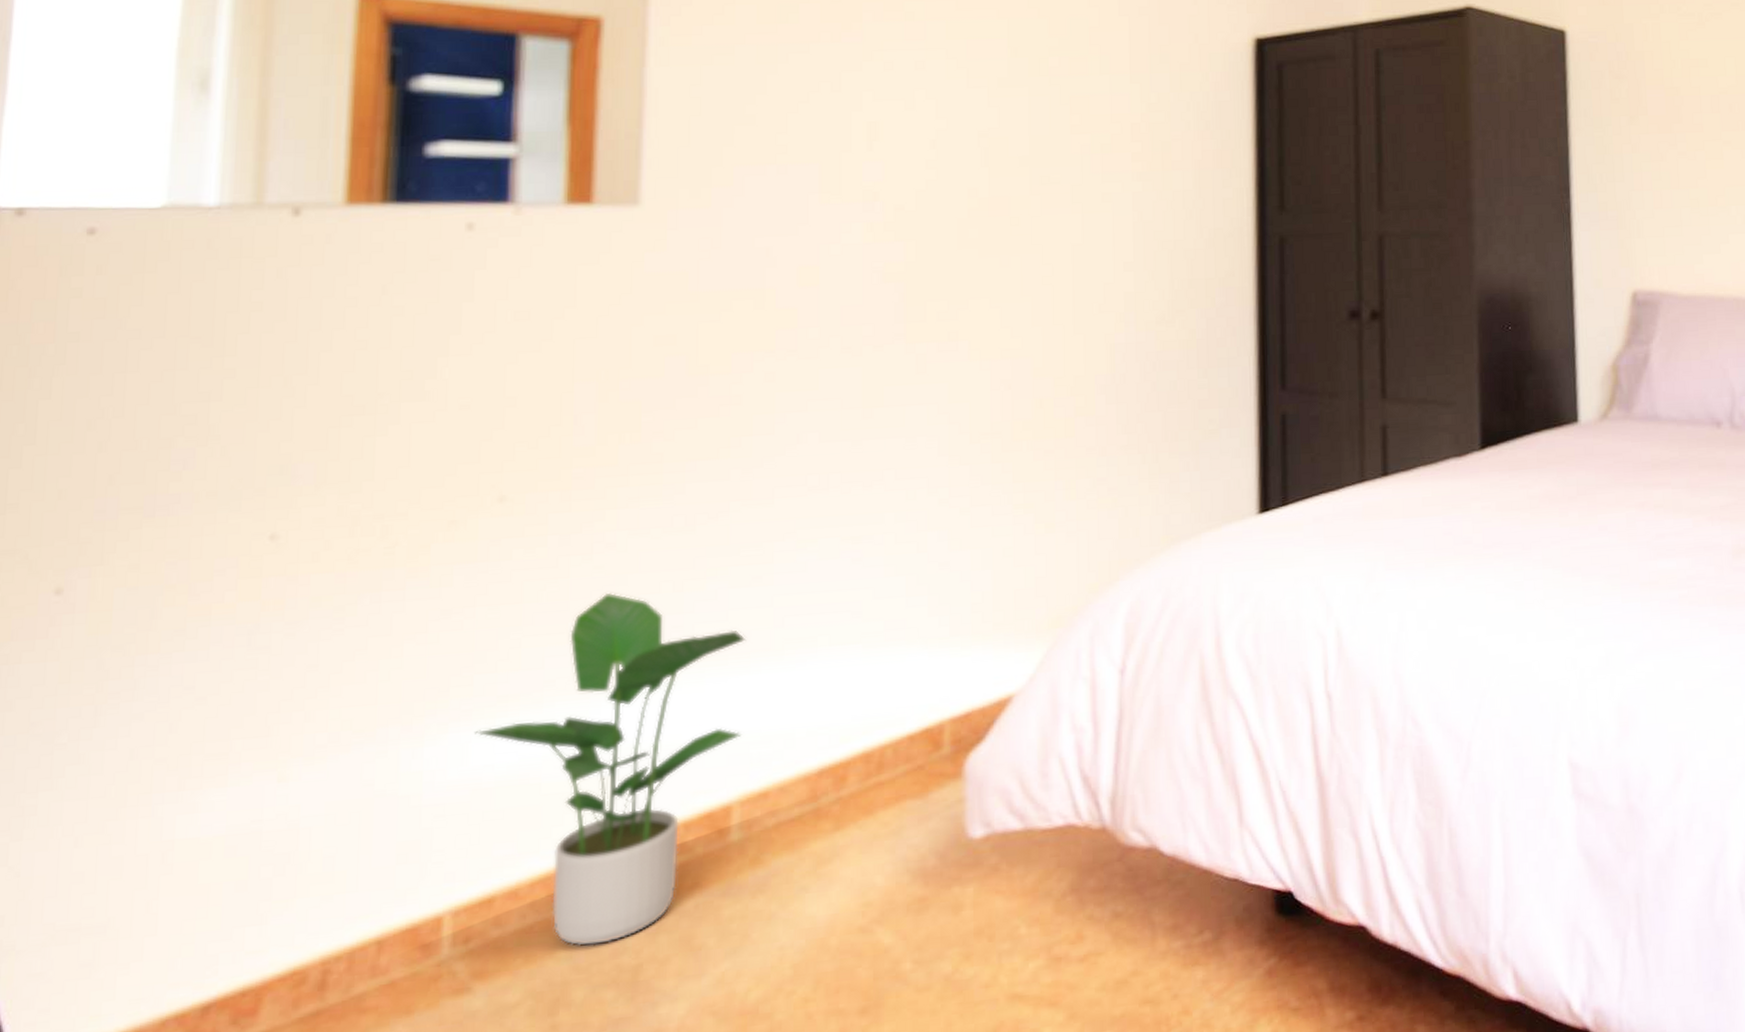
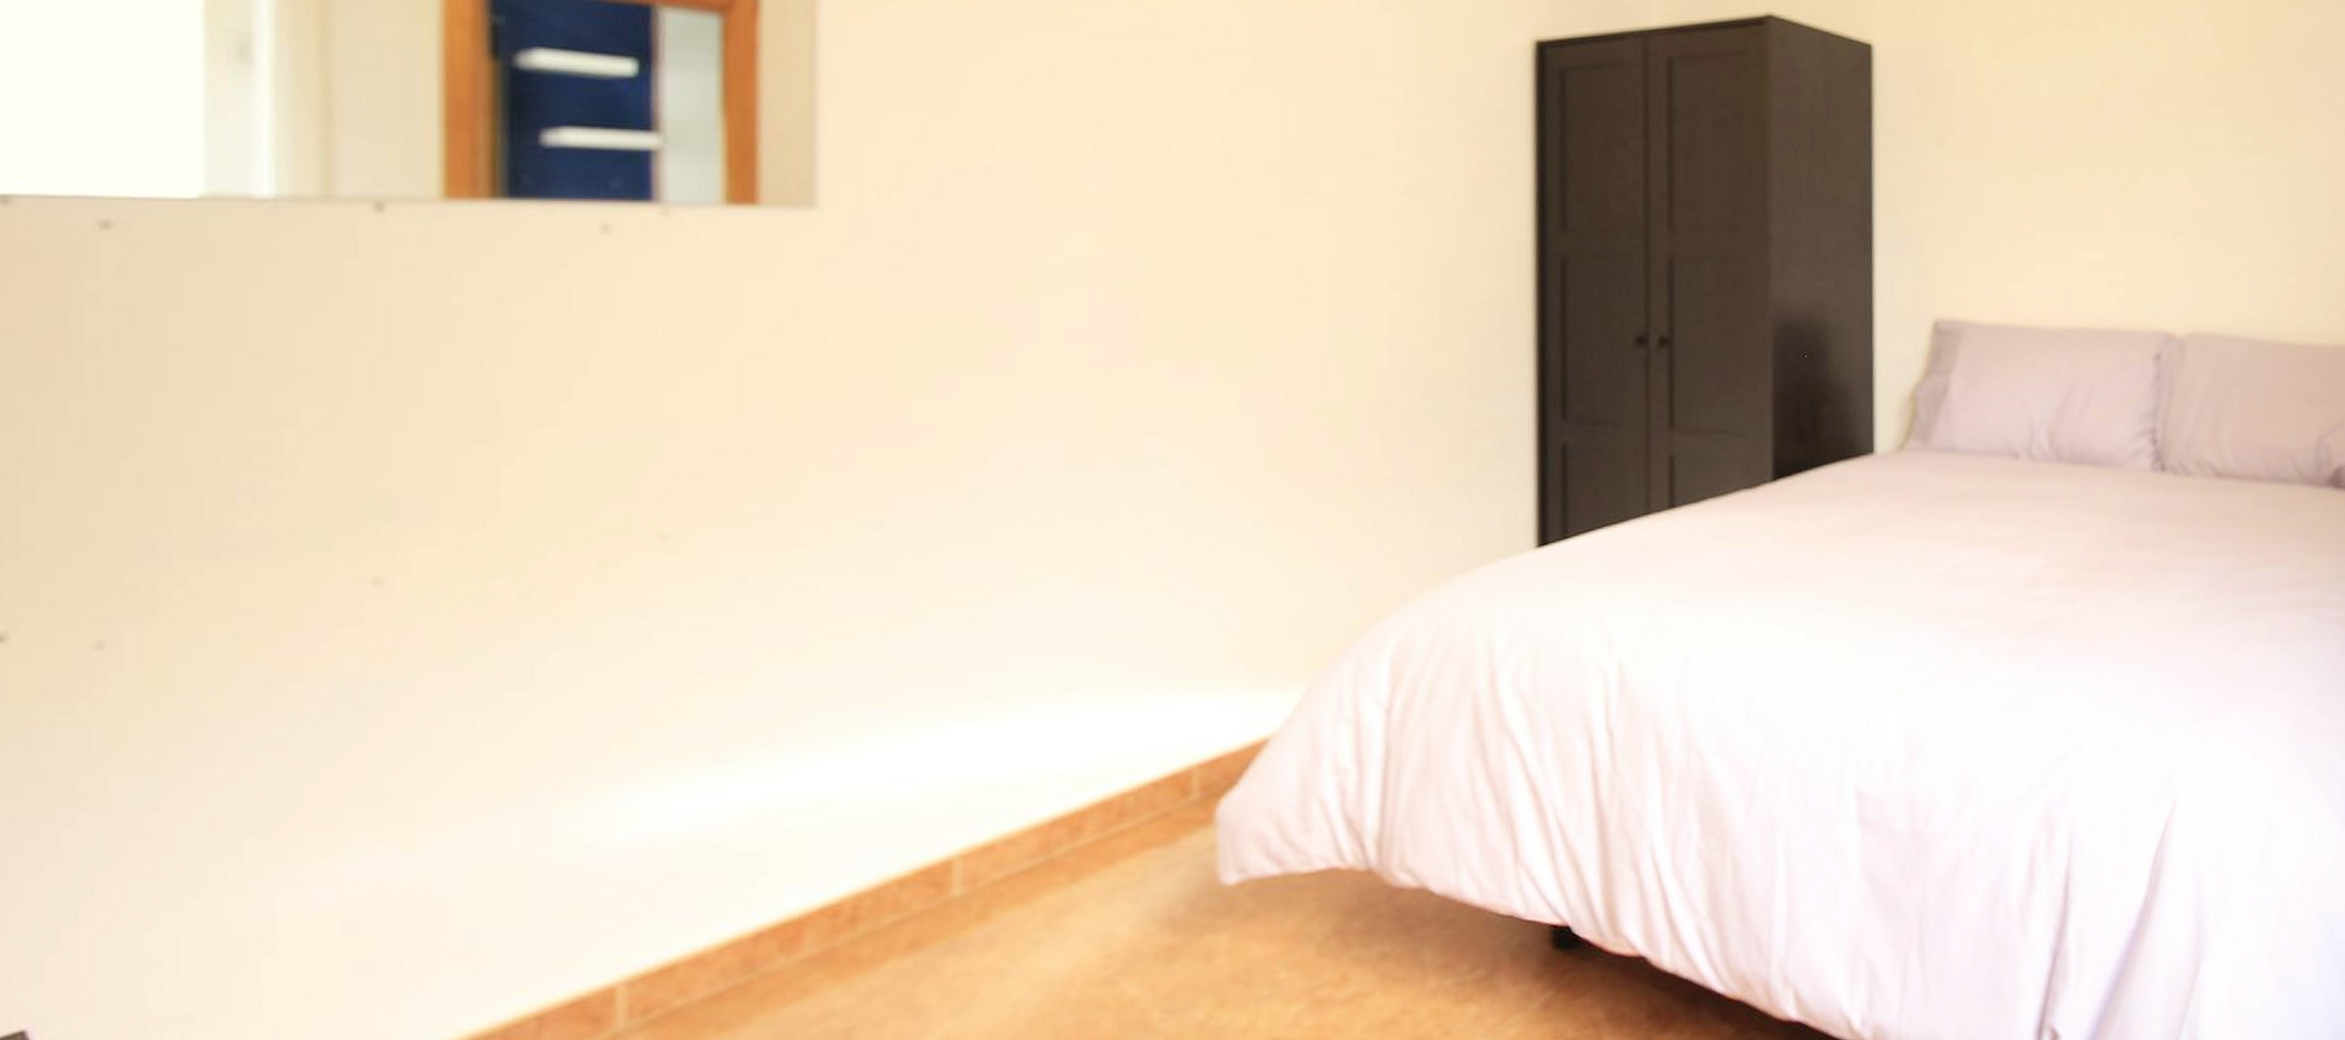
potted plant: present [473,592,747,947] -> none [641,637,964,1012]

